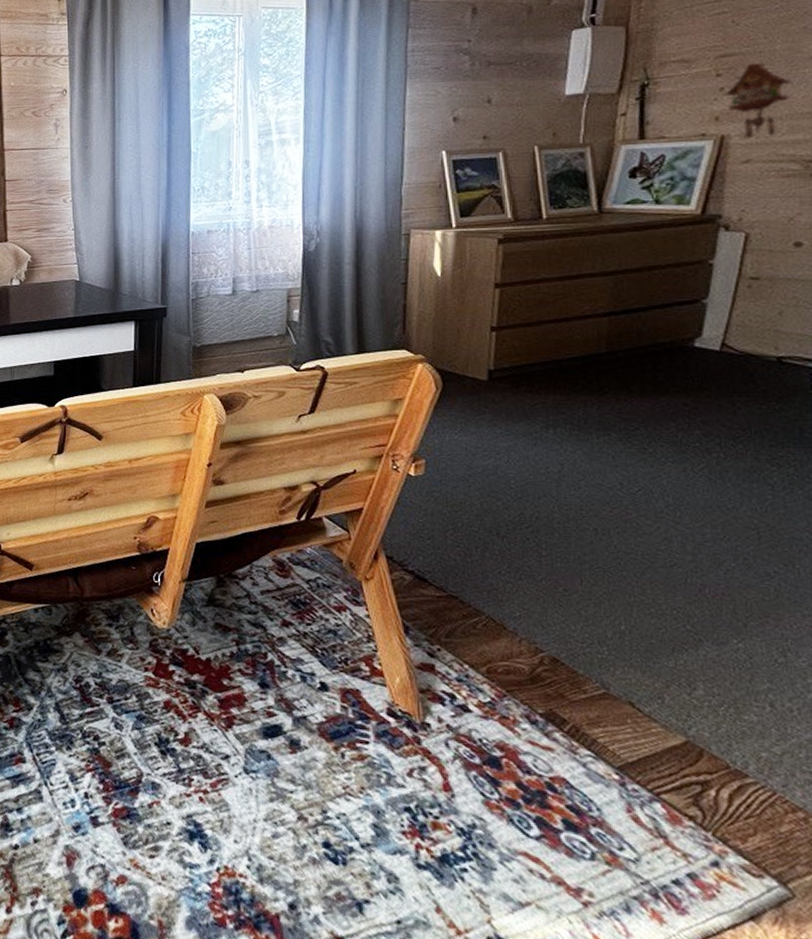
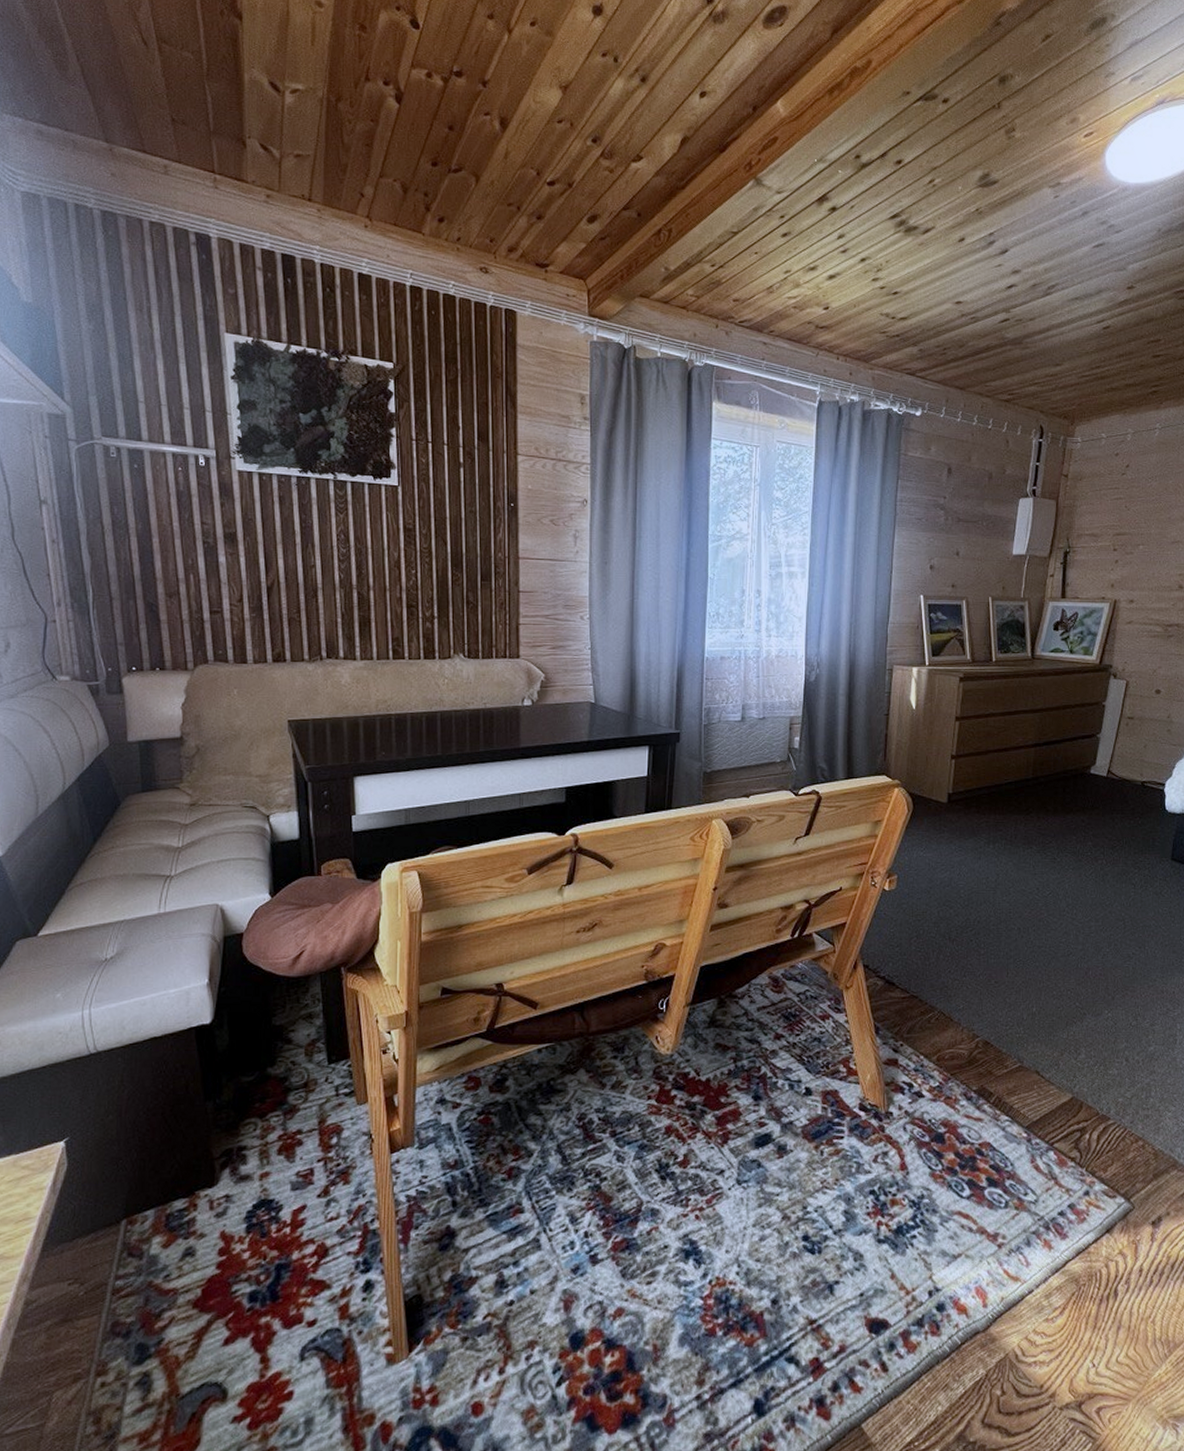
cuckoo clock: present [724,62,793,138] -> none [1118,542,1160,603]

